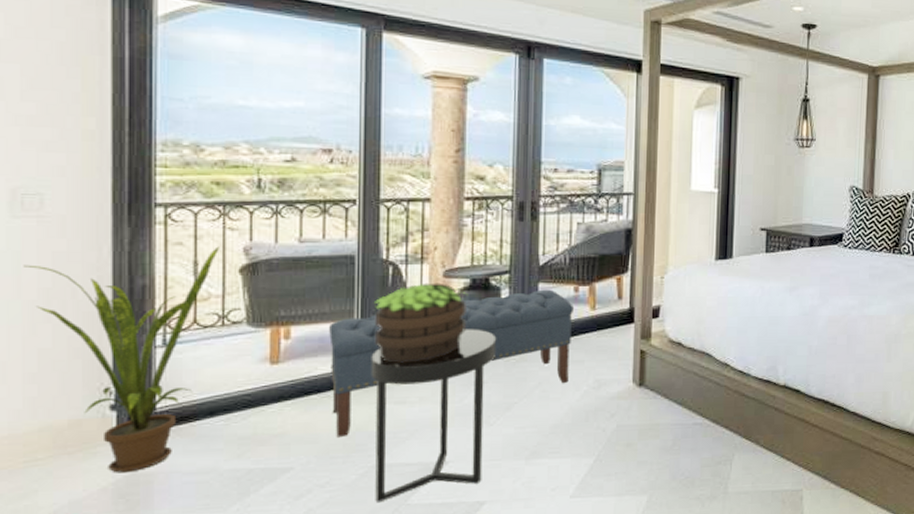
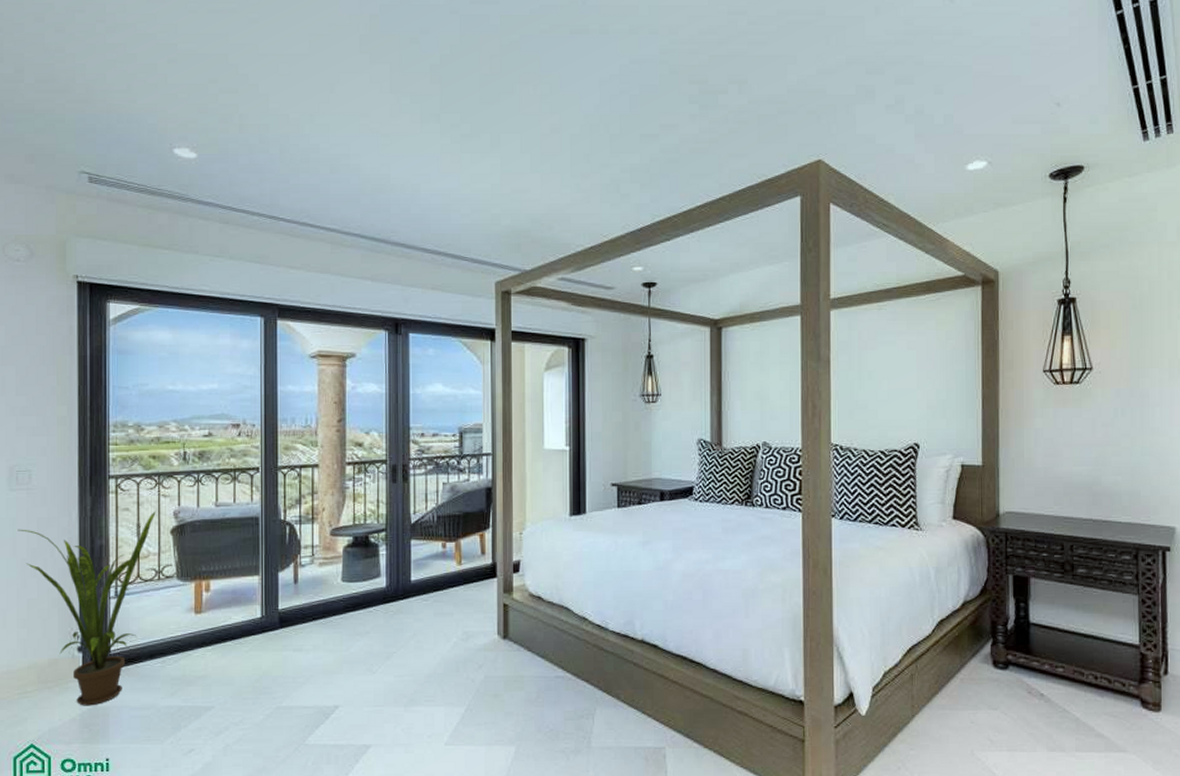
bench: present [329,289,575,438] -> none [240,546,443,681]
side table: present [371,329,496,503] -> none [273,583,376,742]
potted plant: present [374,283,468,363] -> none [275,540,351,614]

